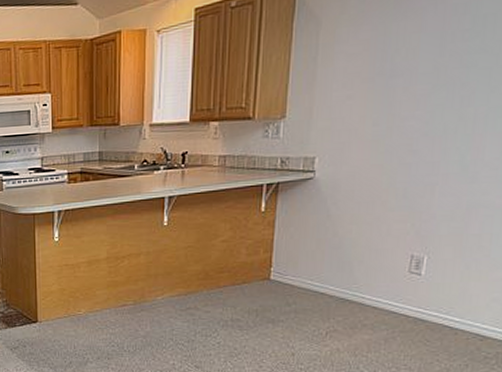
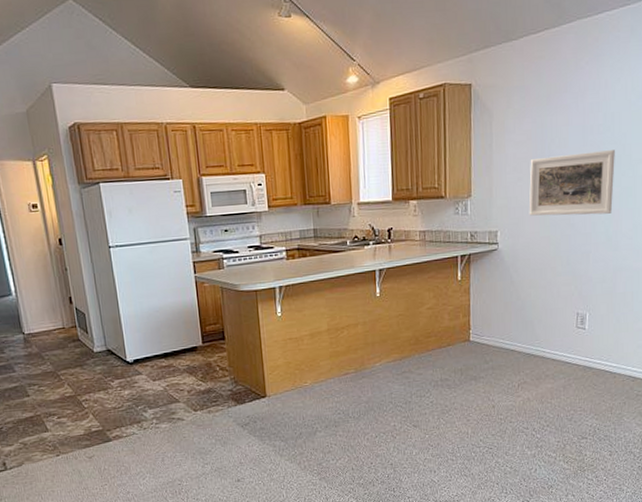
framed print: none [358,61,484,141] -> present [529,150,615,216]

